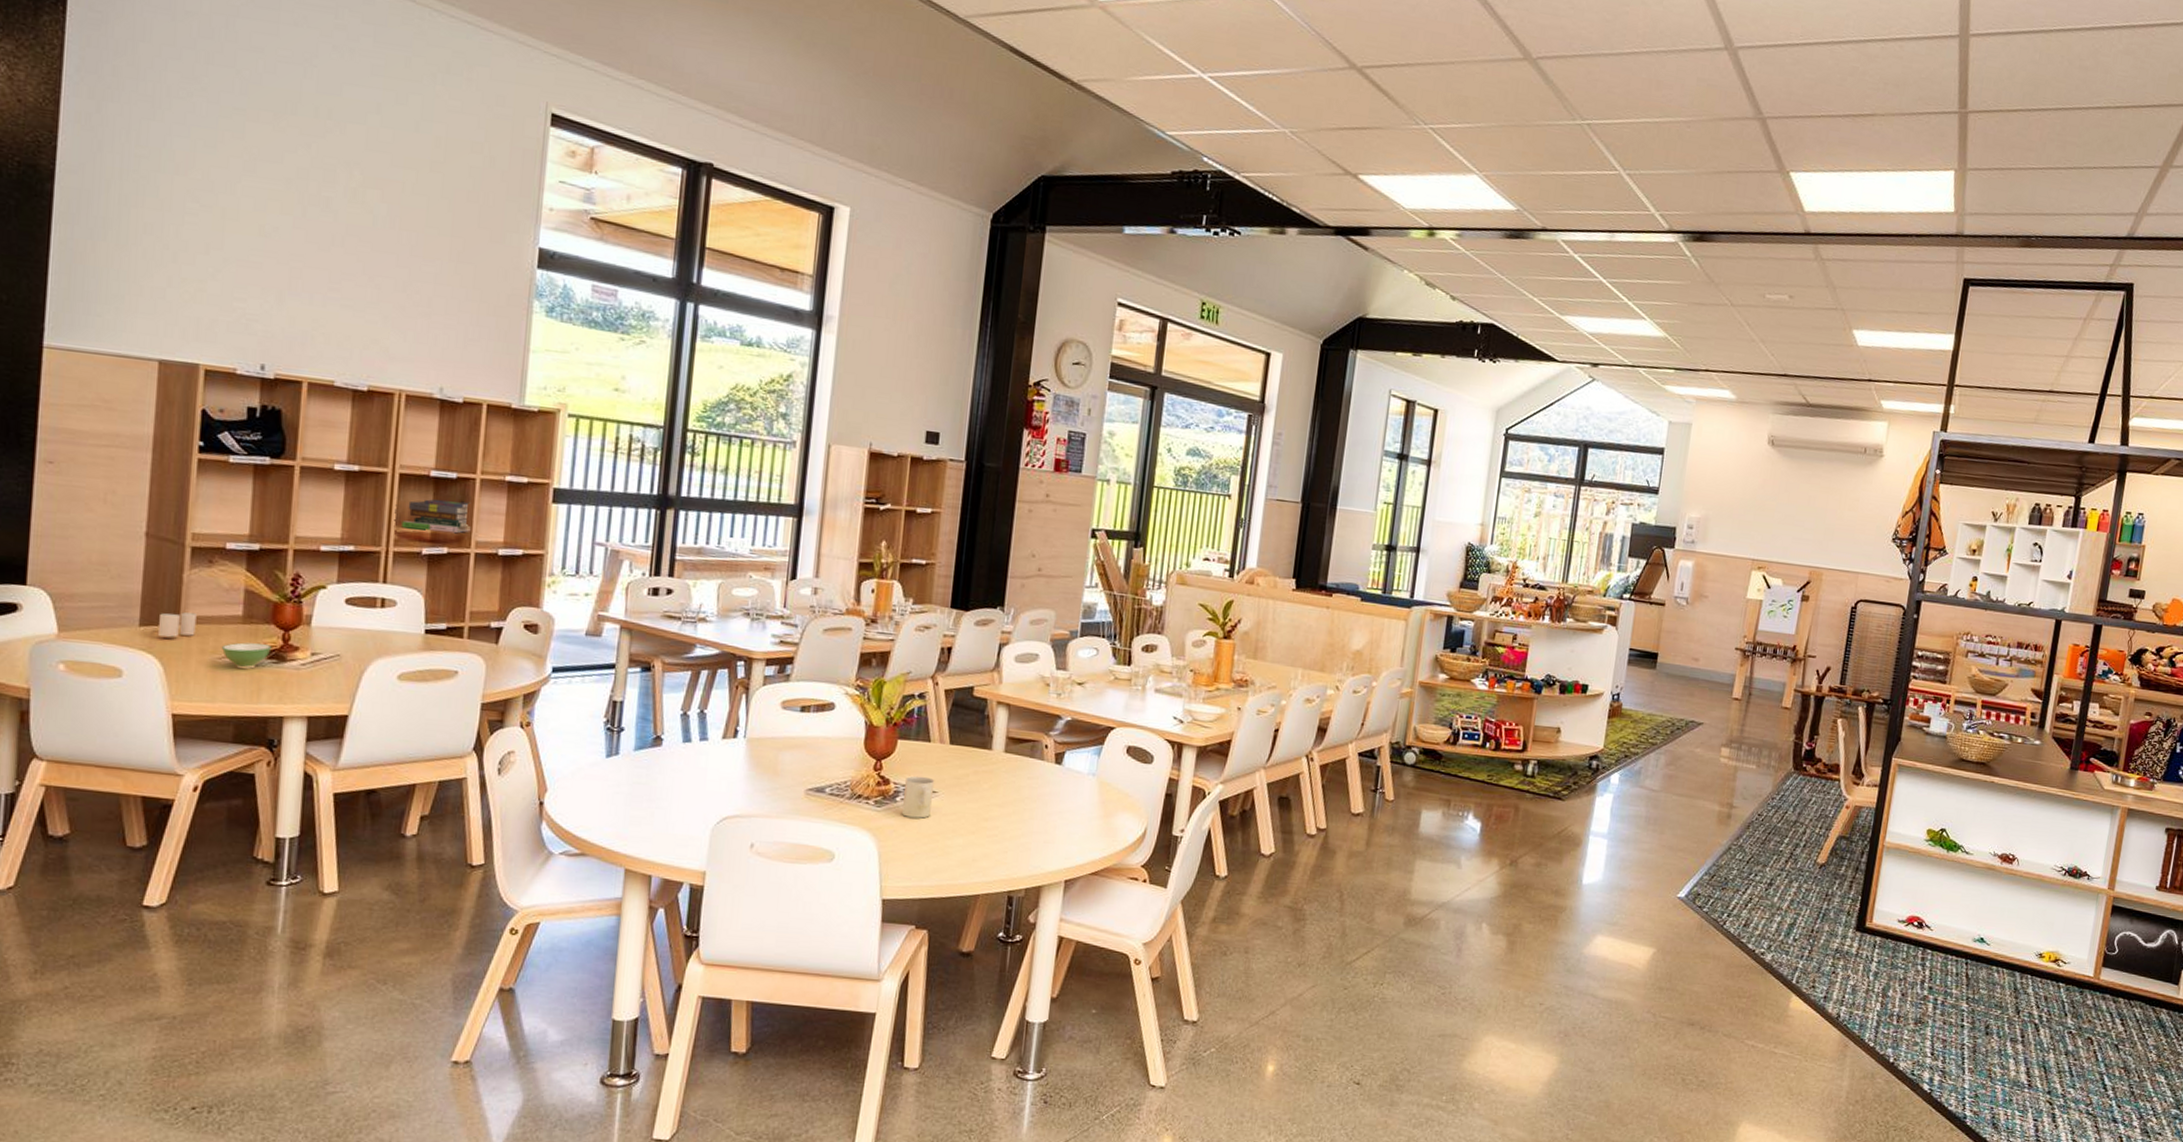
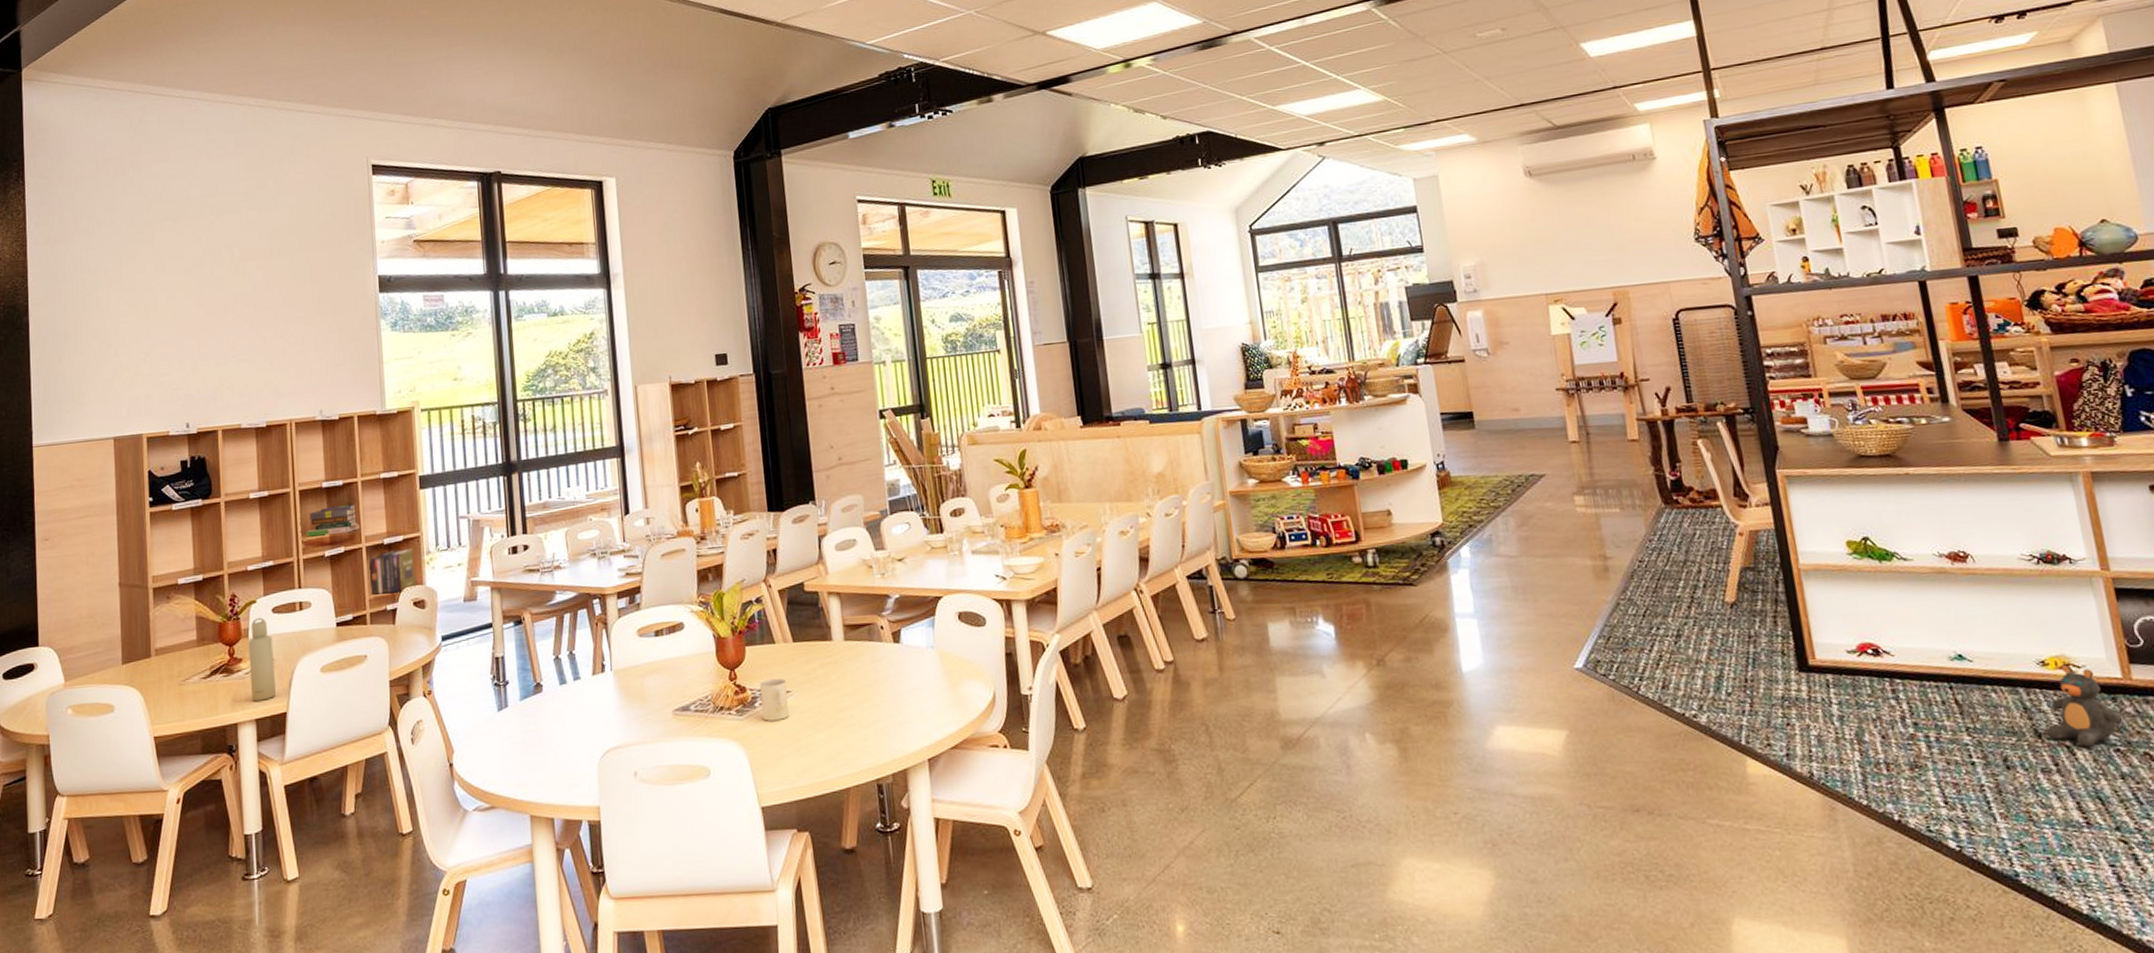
cup: present [157,612,197,639] -> none [135,645,164,671]
bowl: present [221,642,272,670] -> none [184,661,222,687]
bottle: none [306,605,342,698] -> present [248,617,277,701]
books: none [475,563,535,612] -> present [370,548,417,595]
stuffed animal: none [2023,959,2083,1027] -> present [2045,664,2124,748]

